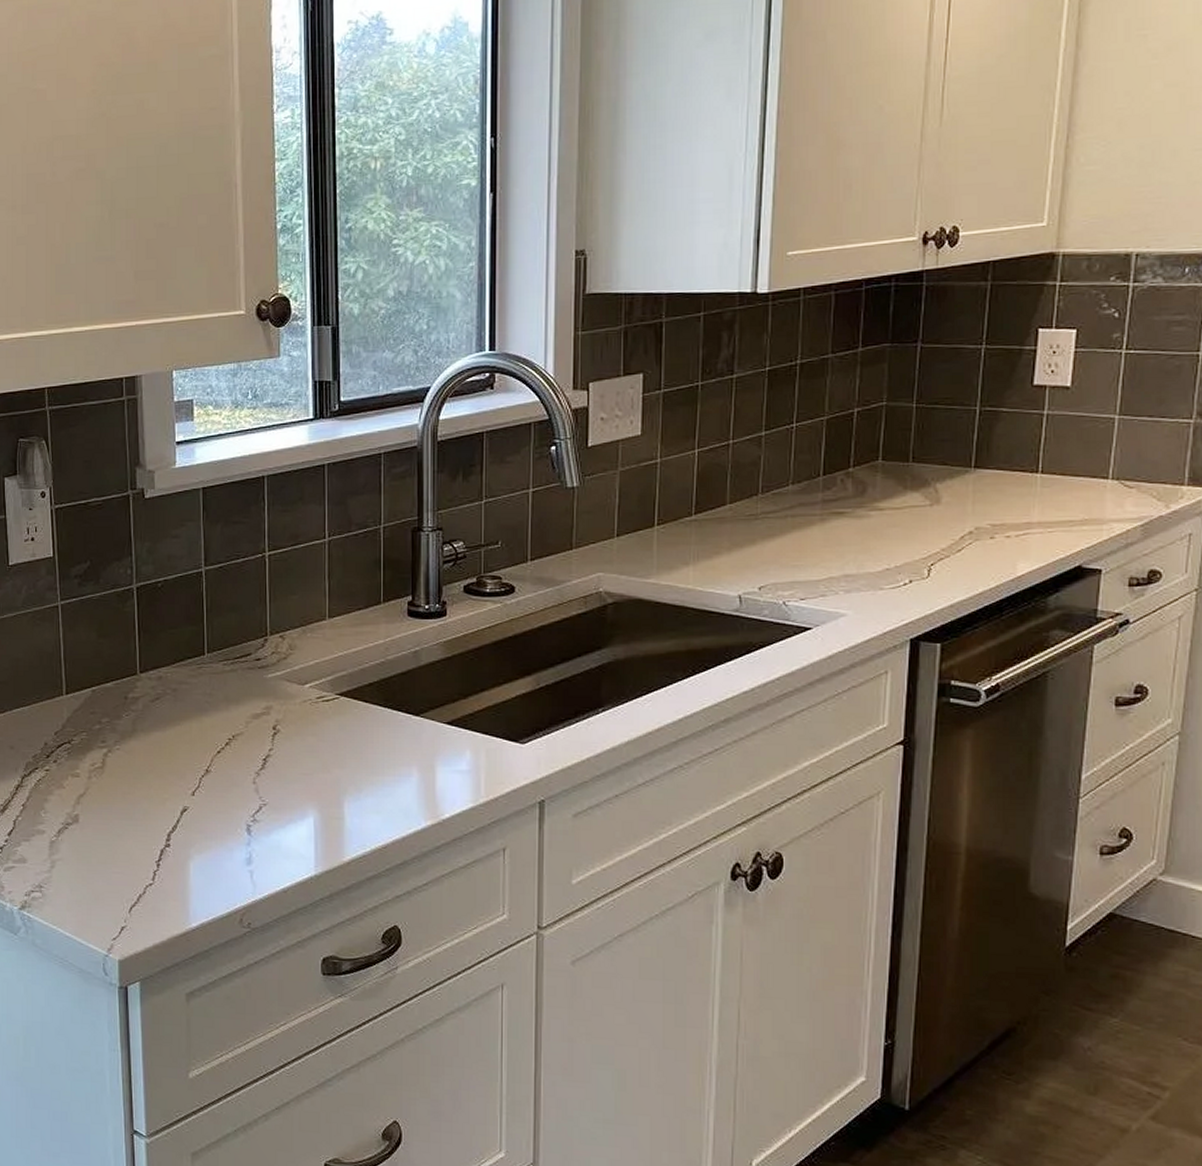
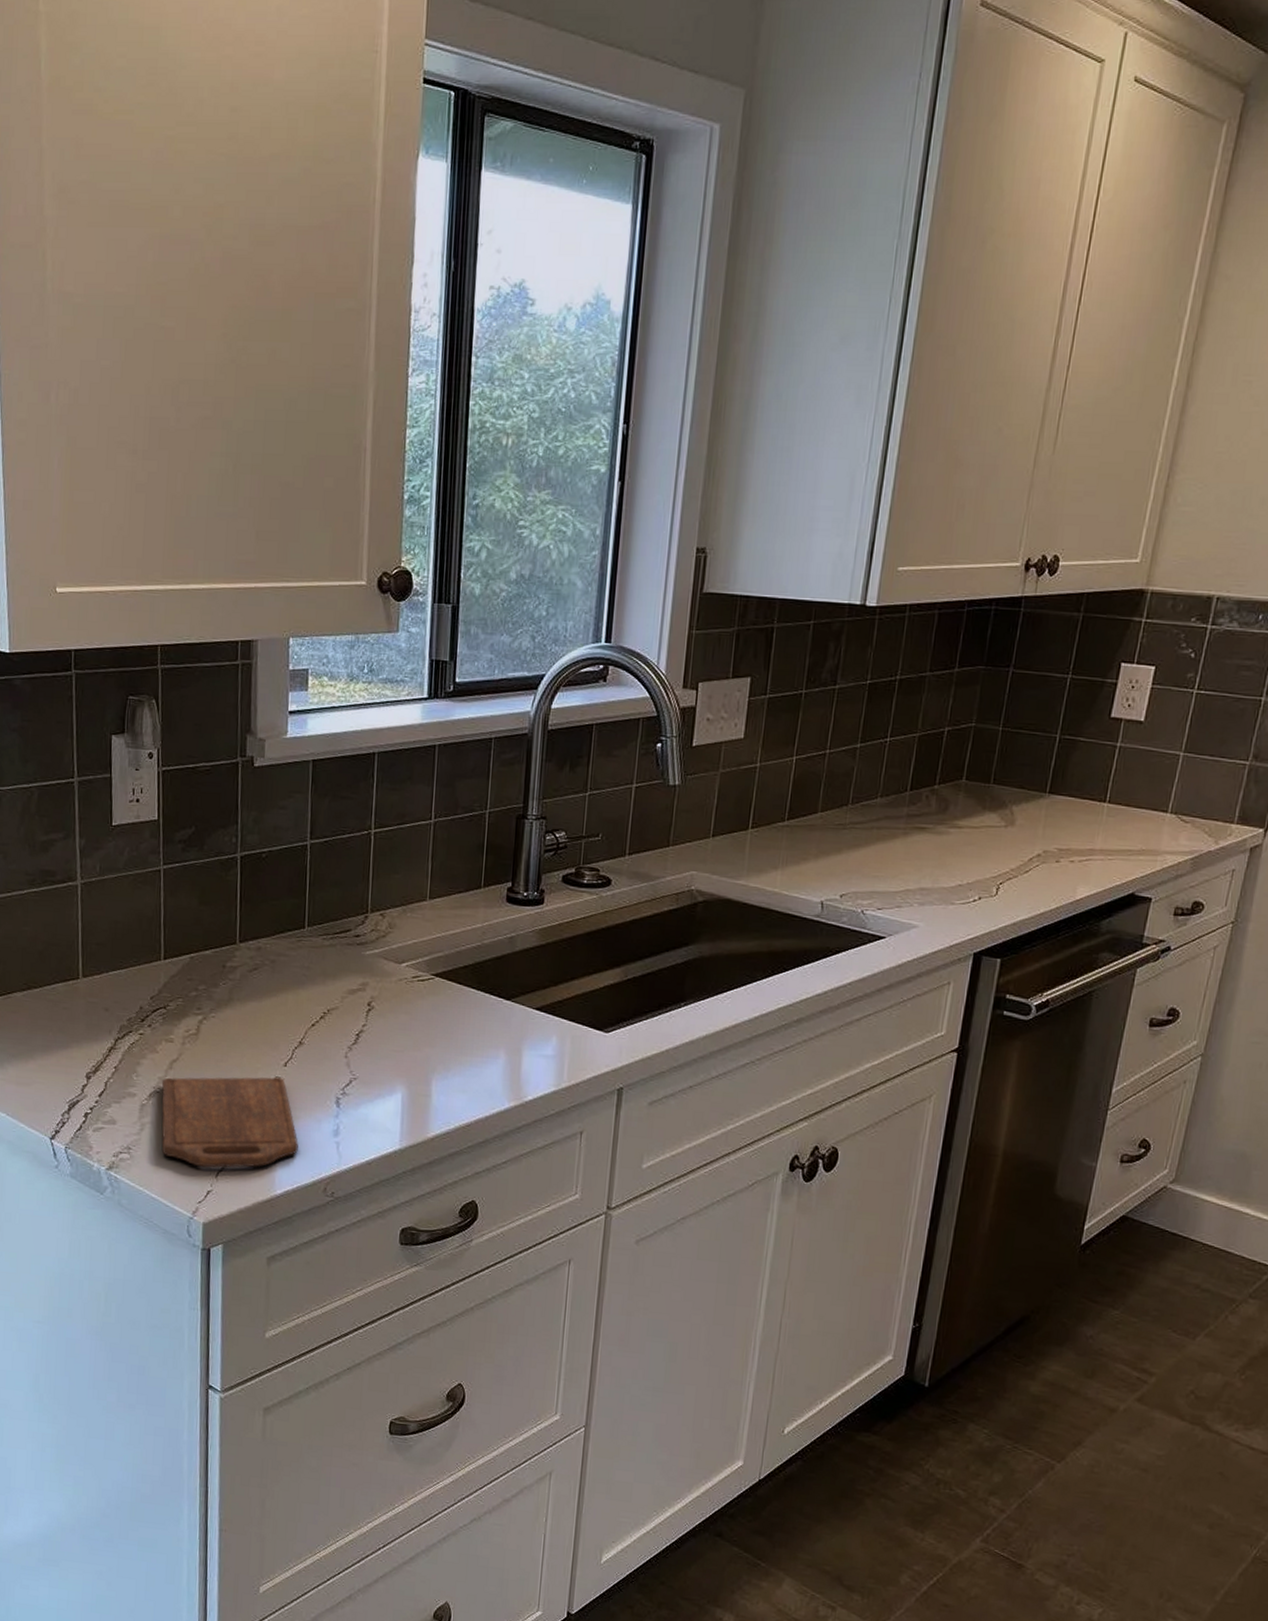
cutting board: none [71,807,211,903] -> present [161,1077,298,1168]

